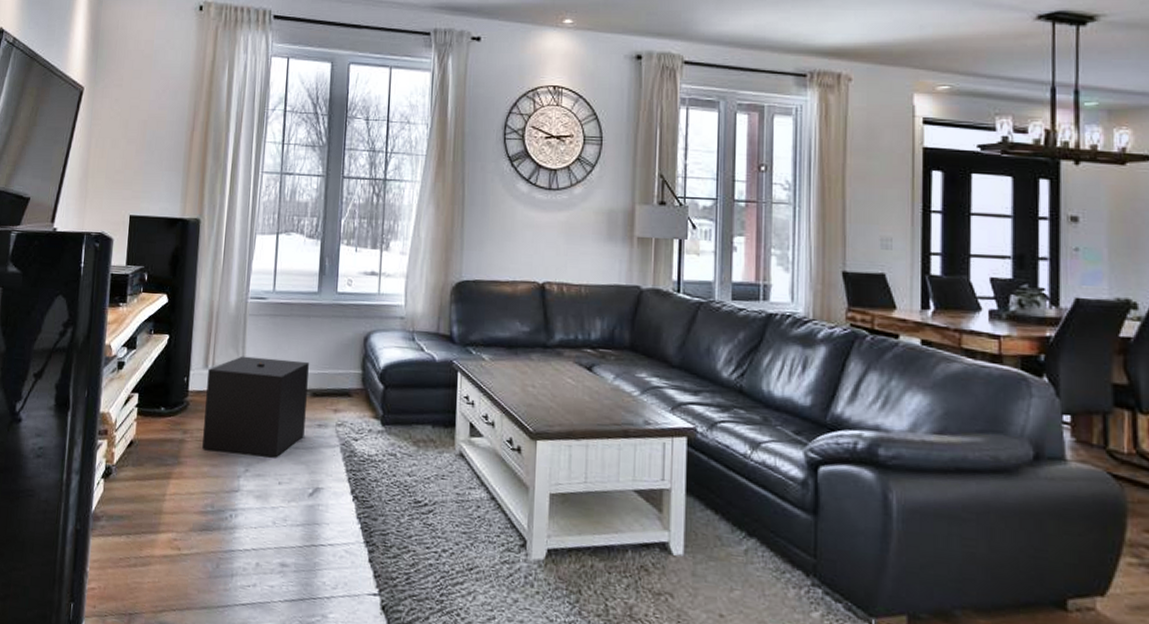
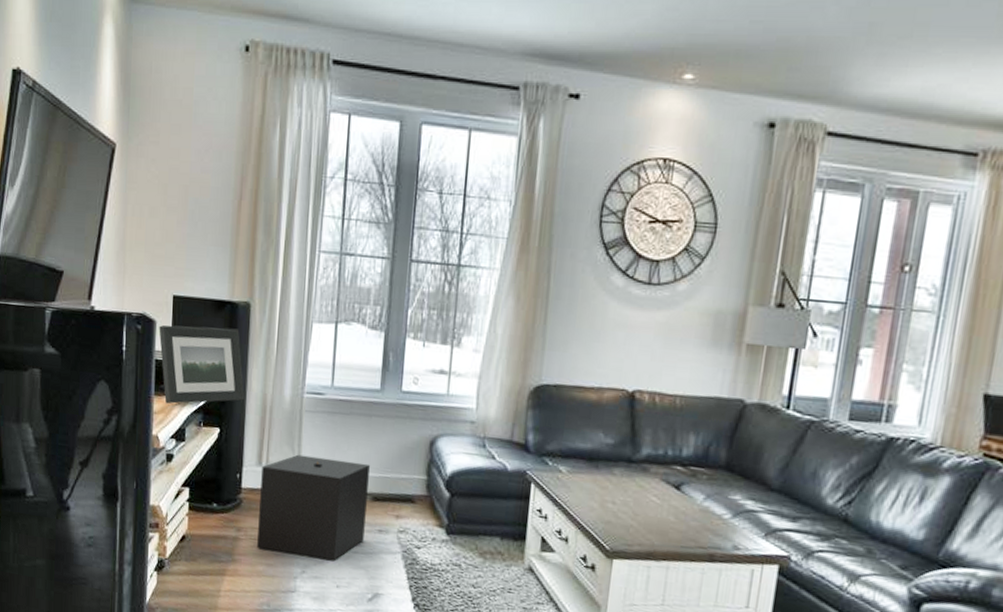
picture frame: none [115,242,194,315] -> present [159,325,245,405]

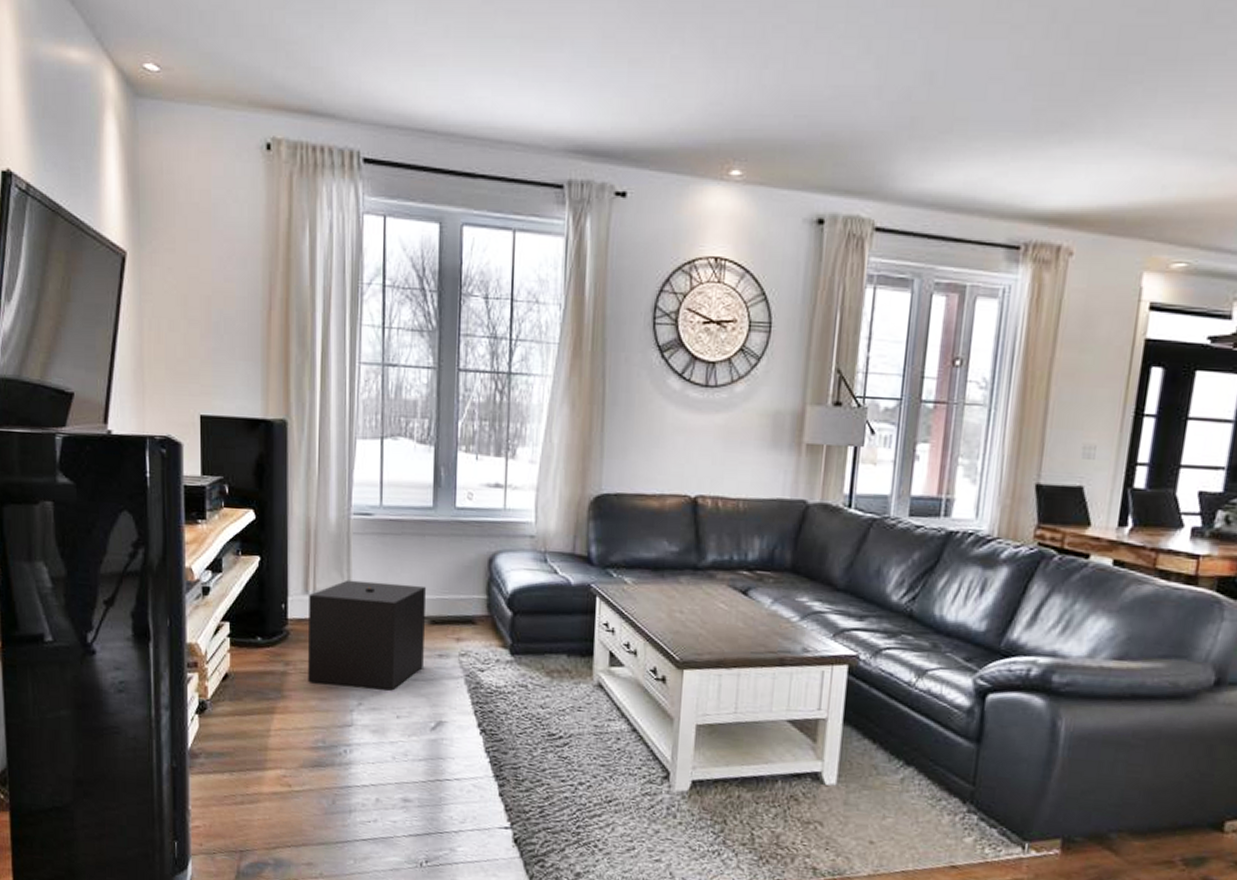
picture frame: present [159,325,245,405] -> none [186,447,286,533]

